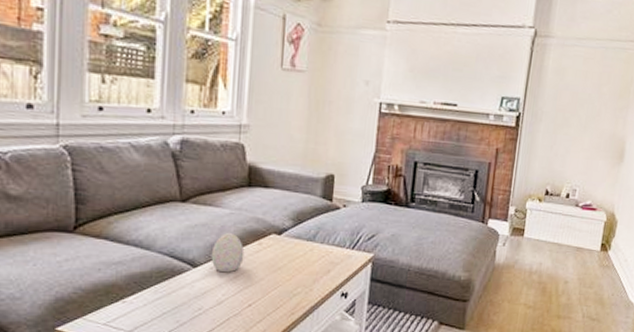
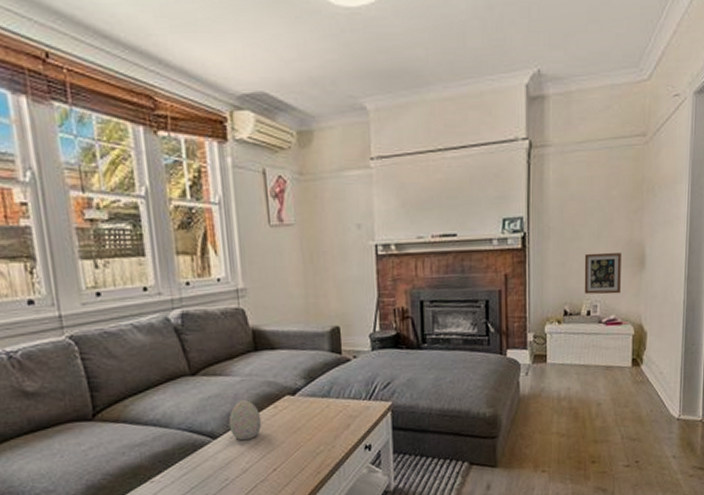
picture frame: none [566,140,604,182] -> present [584,252,621,295]

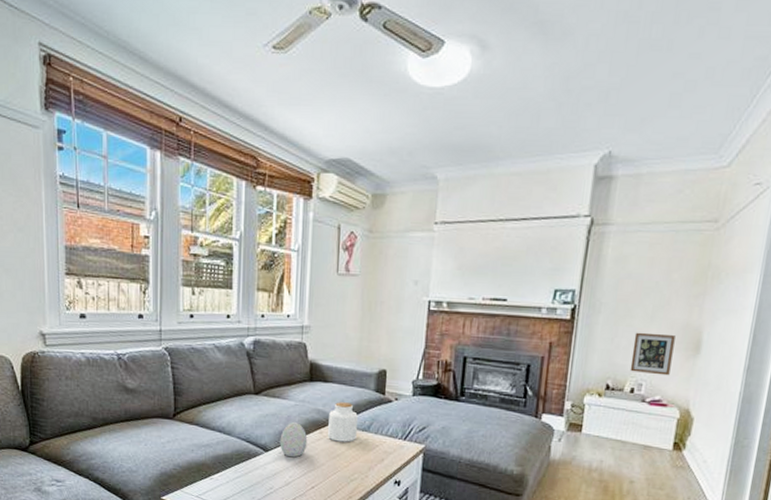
jar: none [282,368,316,414] -> present [328,402,358,442]

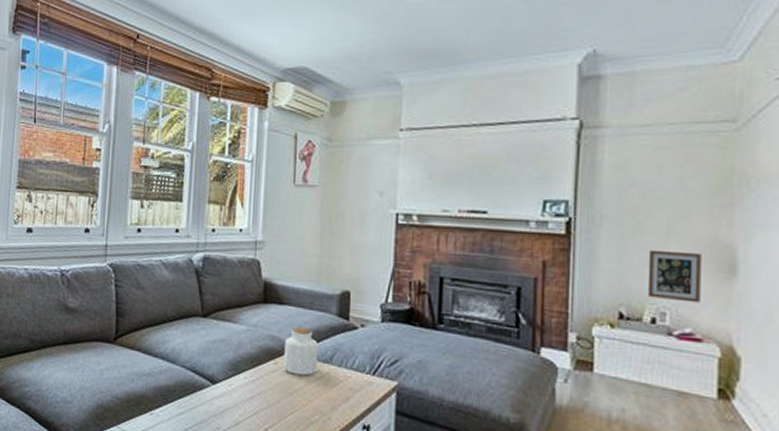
decorative egg: present [279,421,308,458] -> none [229,349,261,392]

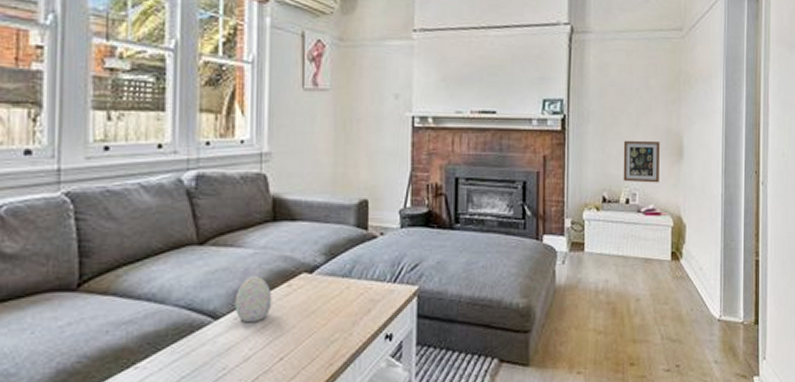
decorative egg: none [229,349,261,392] -> present [234,275,272,323]
jar: present [284,327,318,376] -> none [299,244,336,295]

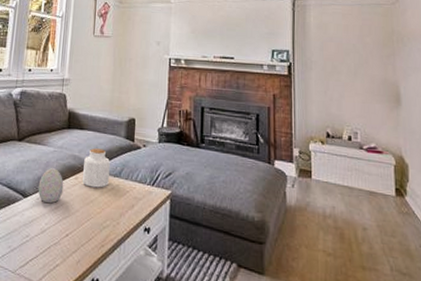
jar: none [299,244,336,295] -> present [83,148,110,188]
picture frame: present [623,140,660,183] -> none [343,86,379,125]

